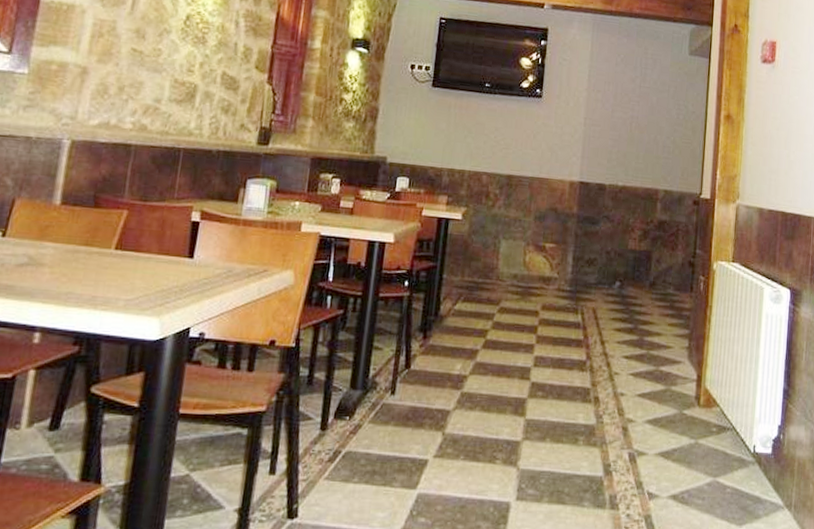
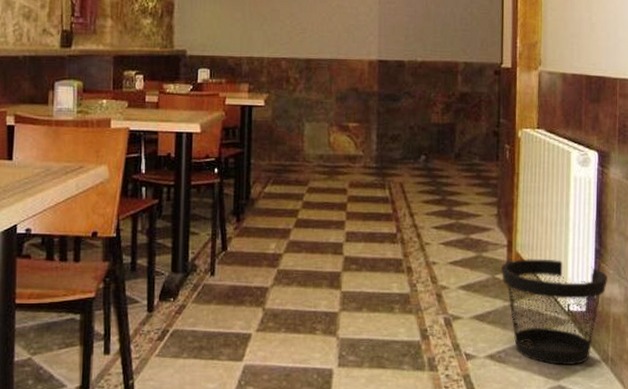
wastebasket: none [688,395,794,511] -> present [501,259,607,366]

